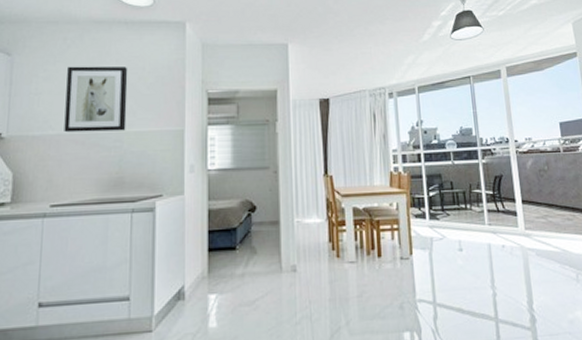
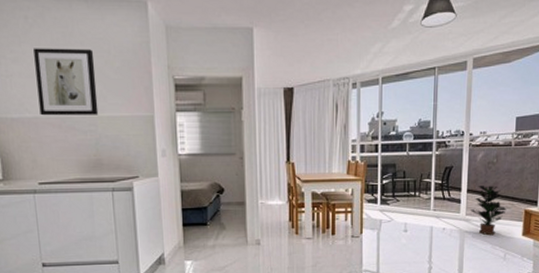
potted plant: none [529,195,569,253] -> present [471,185,507,236]

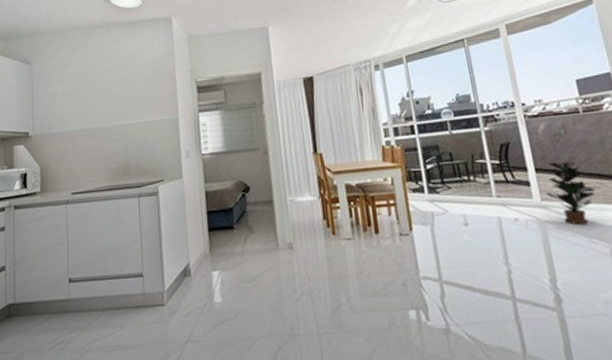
wall art: present [33,48,99,116] -> none [76,64,128,128]

